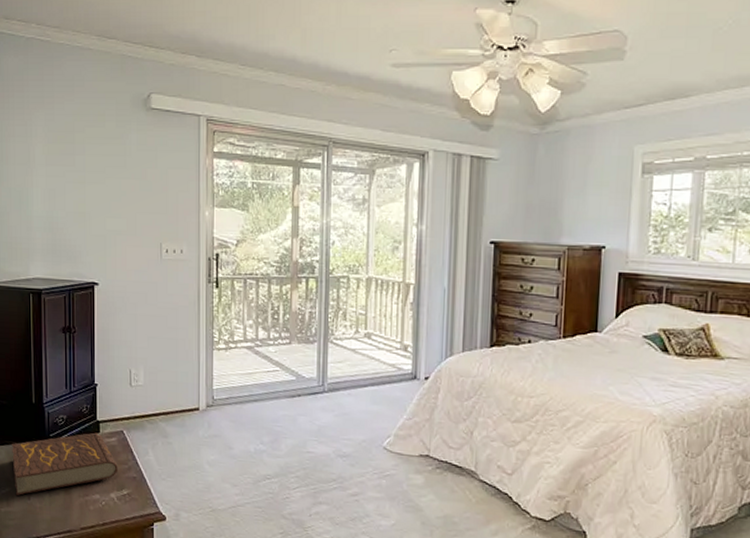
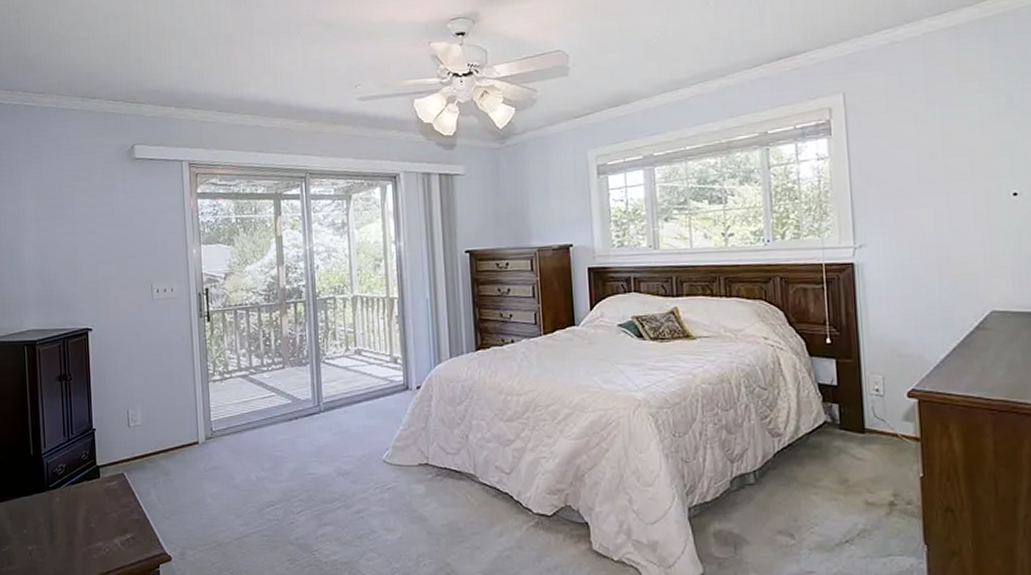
book: present [12,432,118,496] -> none [11,478,120,552]

